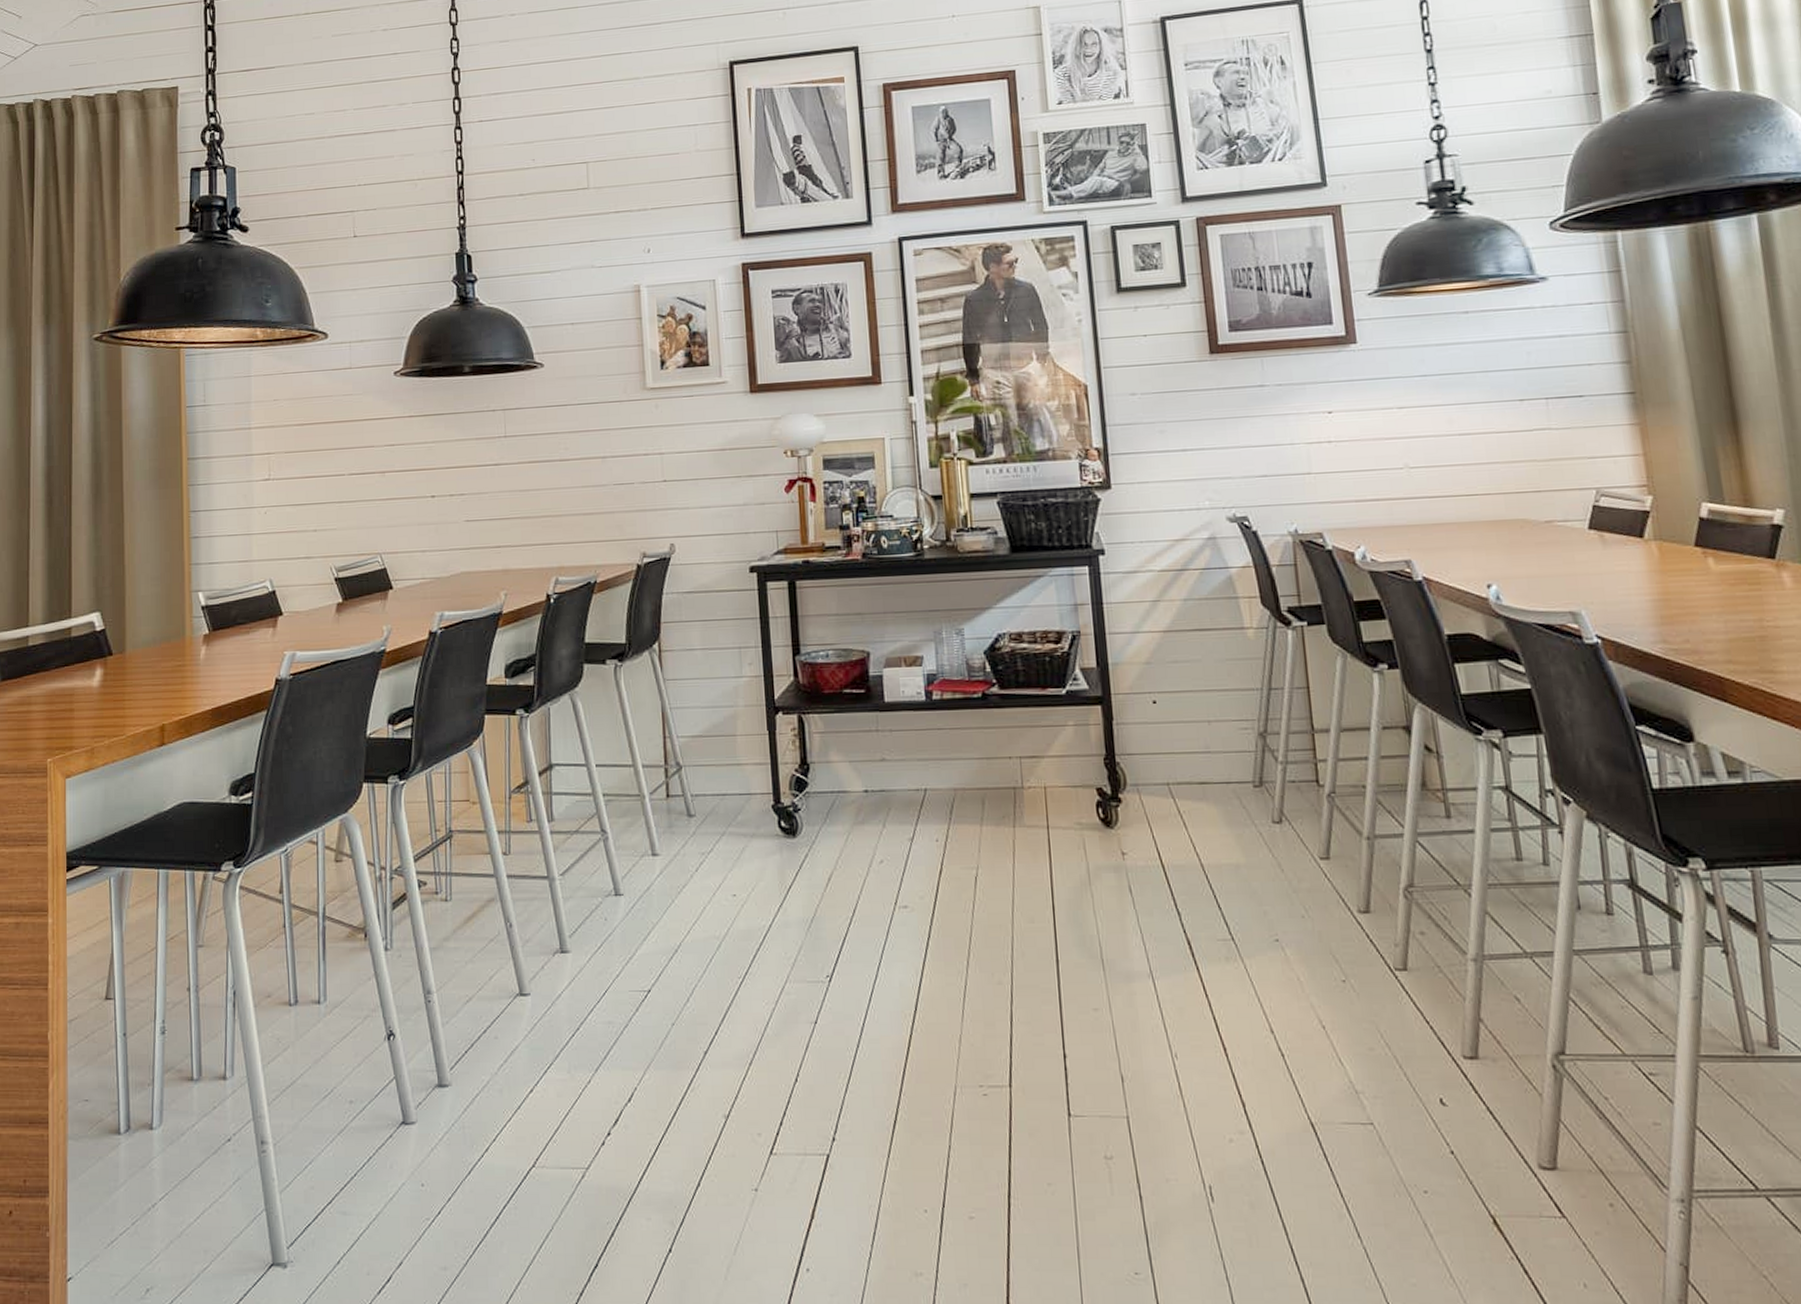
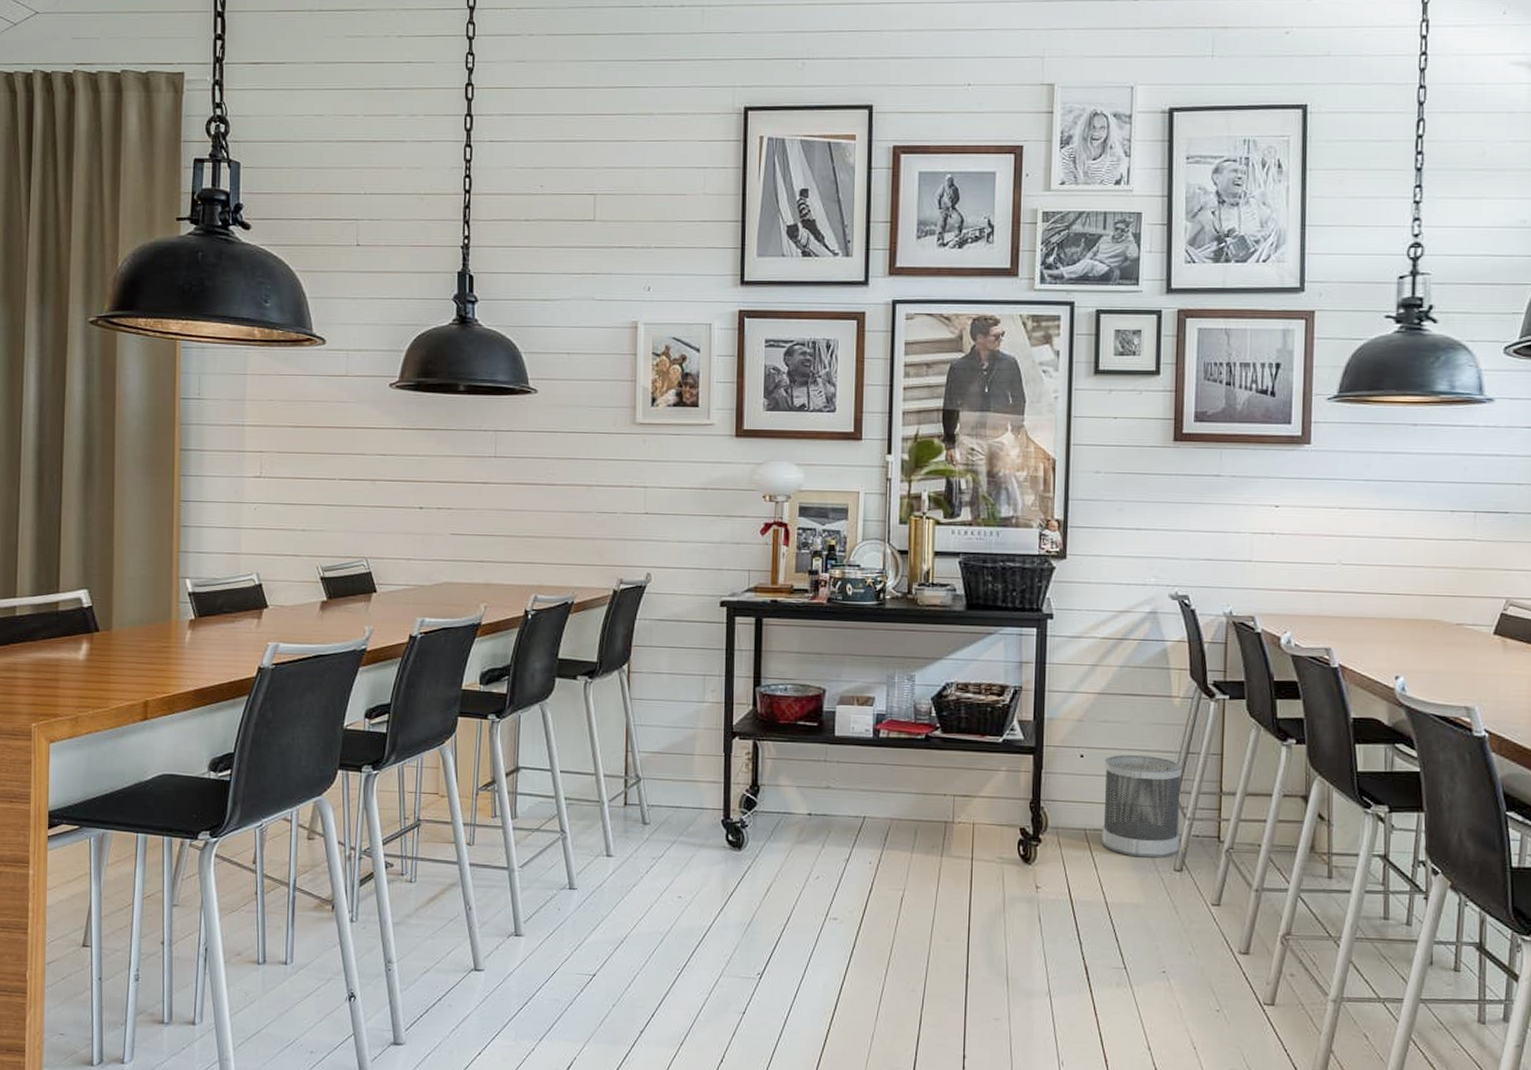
wastebasket: none [1180,695,1275,811] -> present [1101,754,1182,858]

